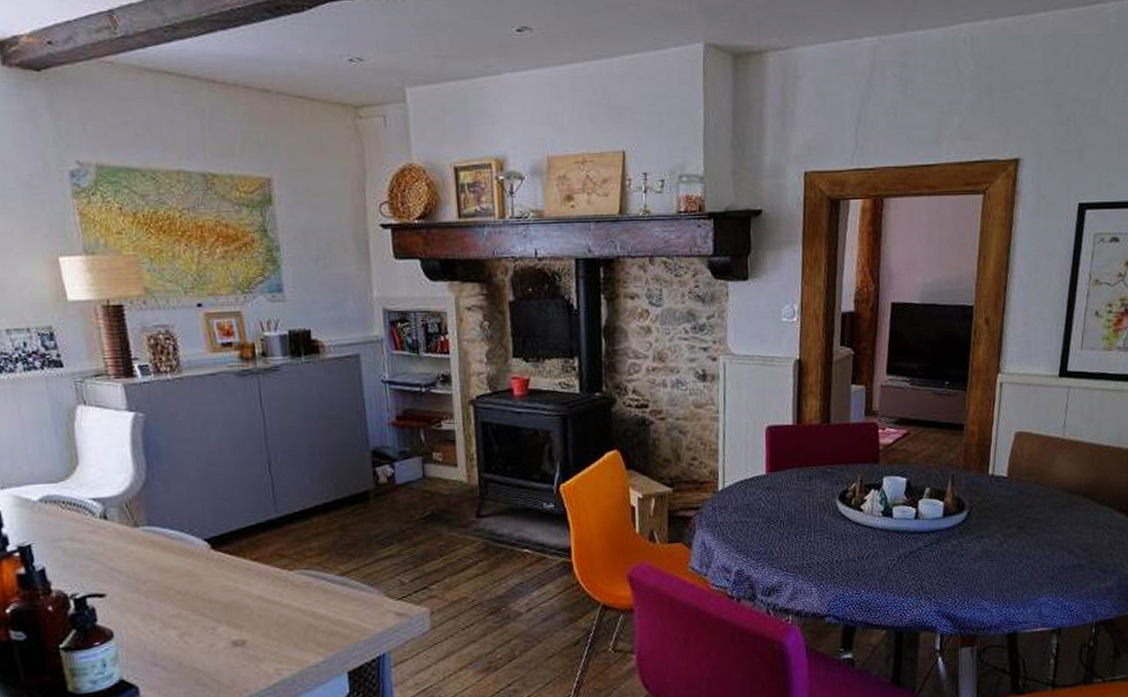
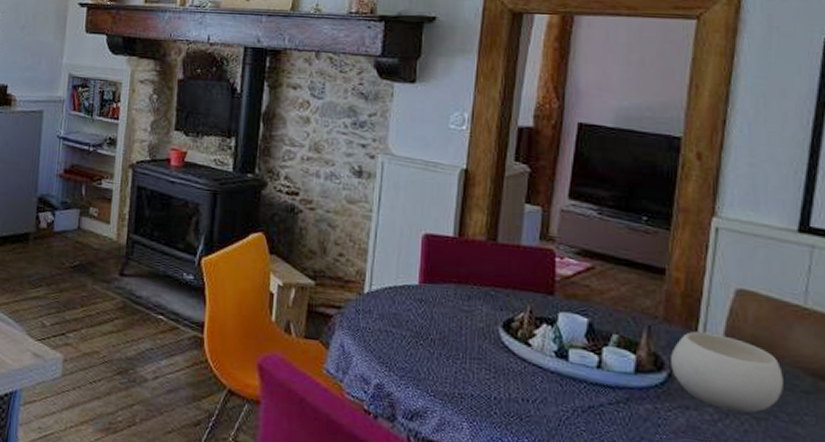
bowl: none [969,472,1049,532] -> present [671,331,783,413]

